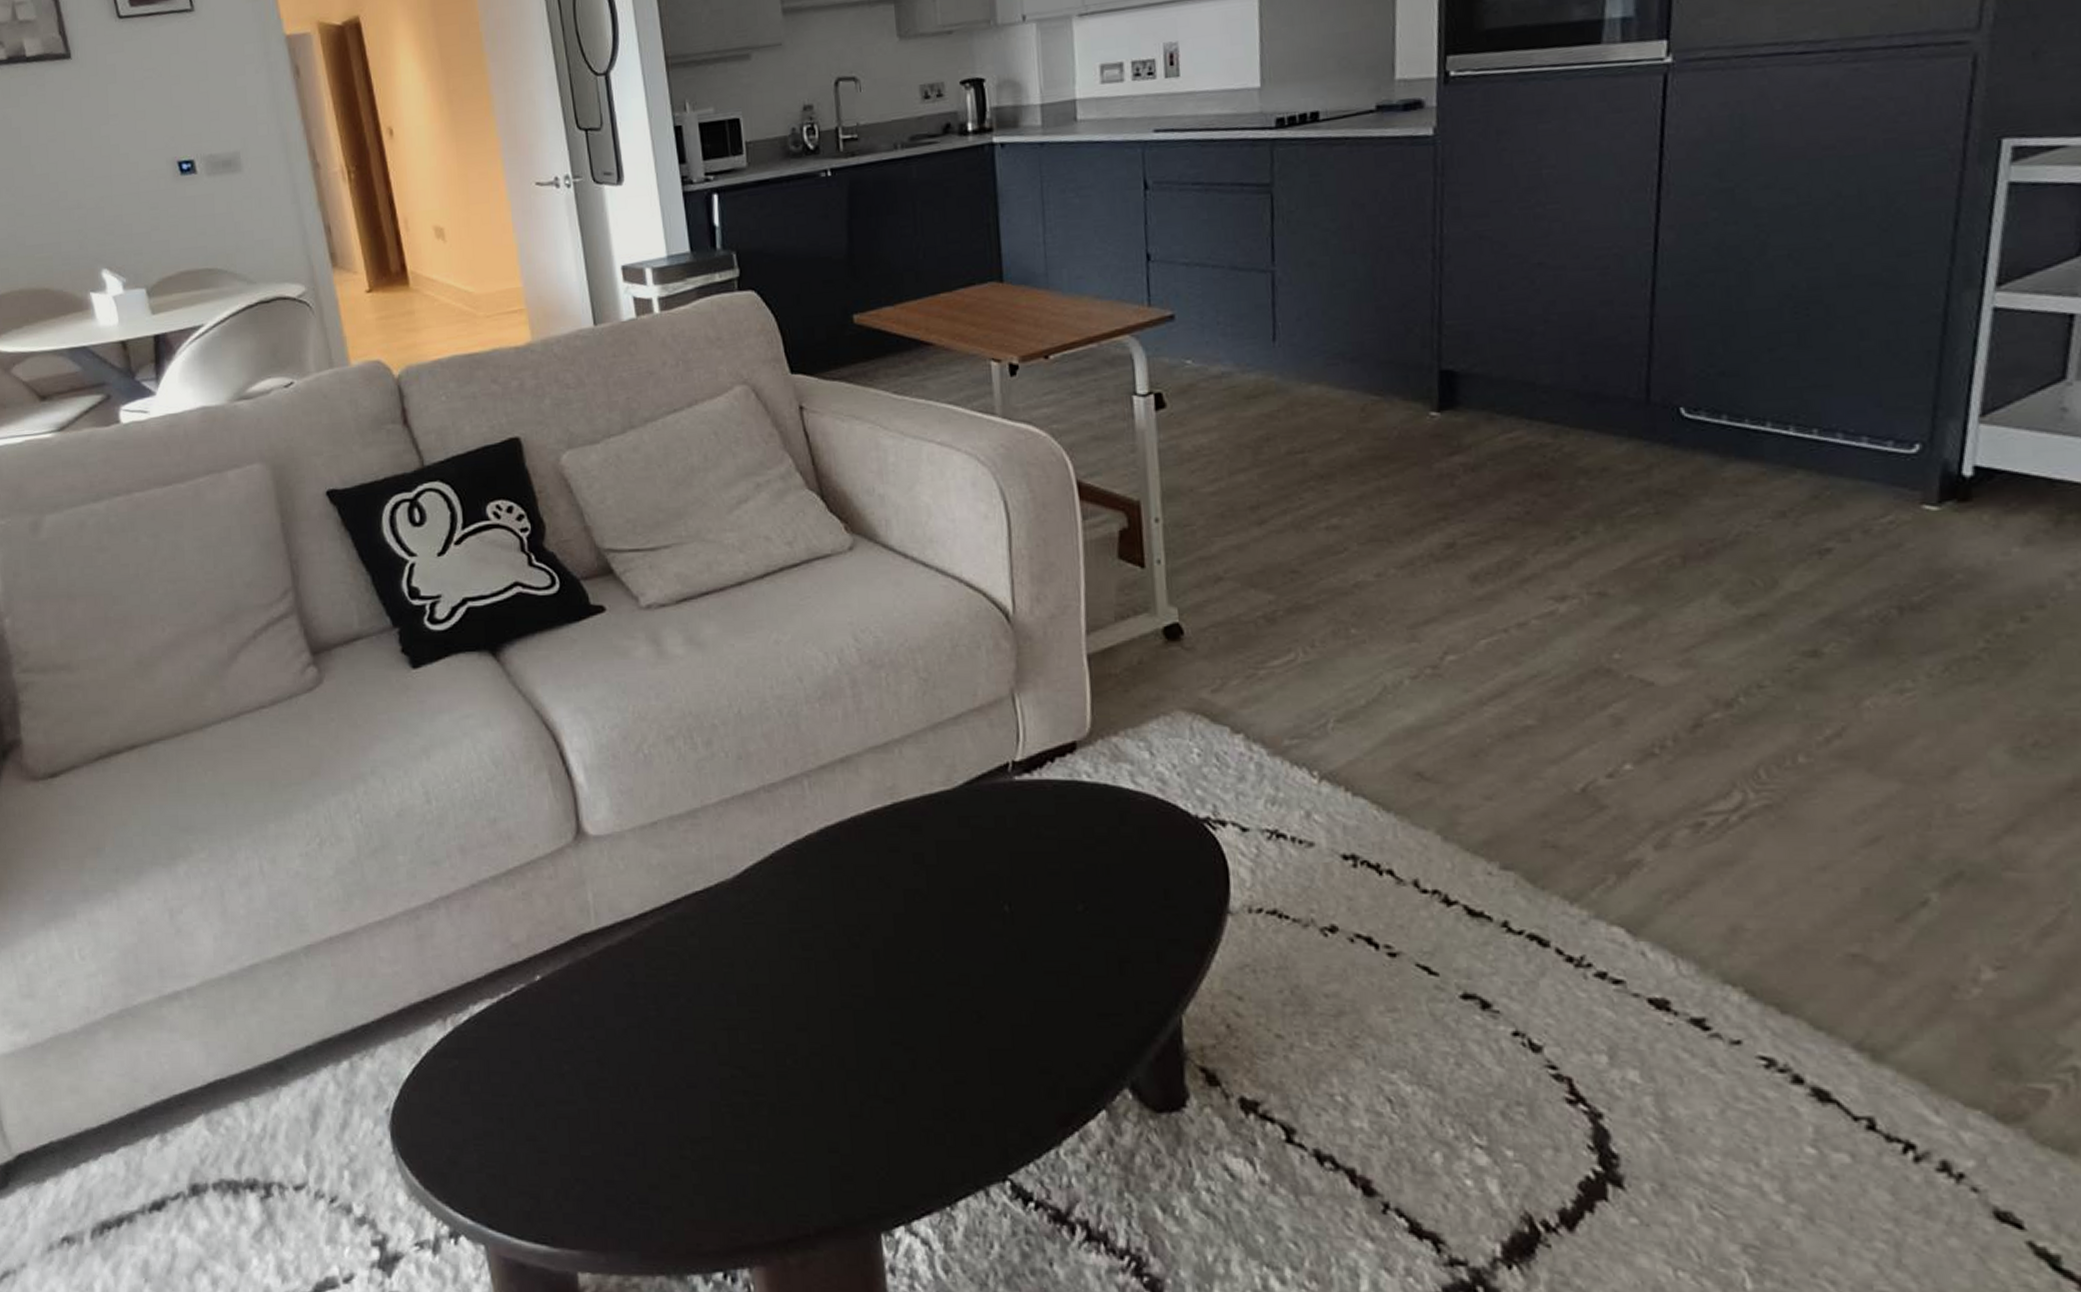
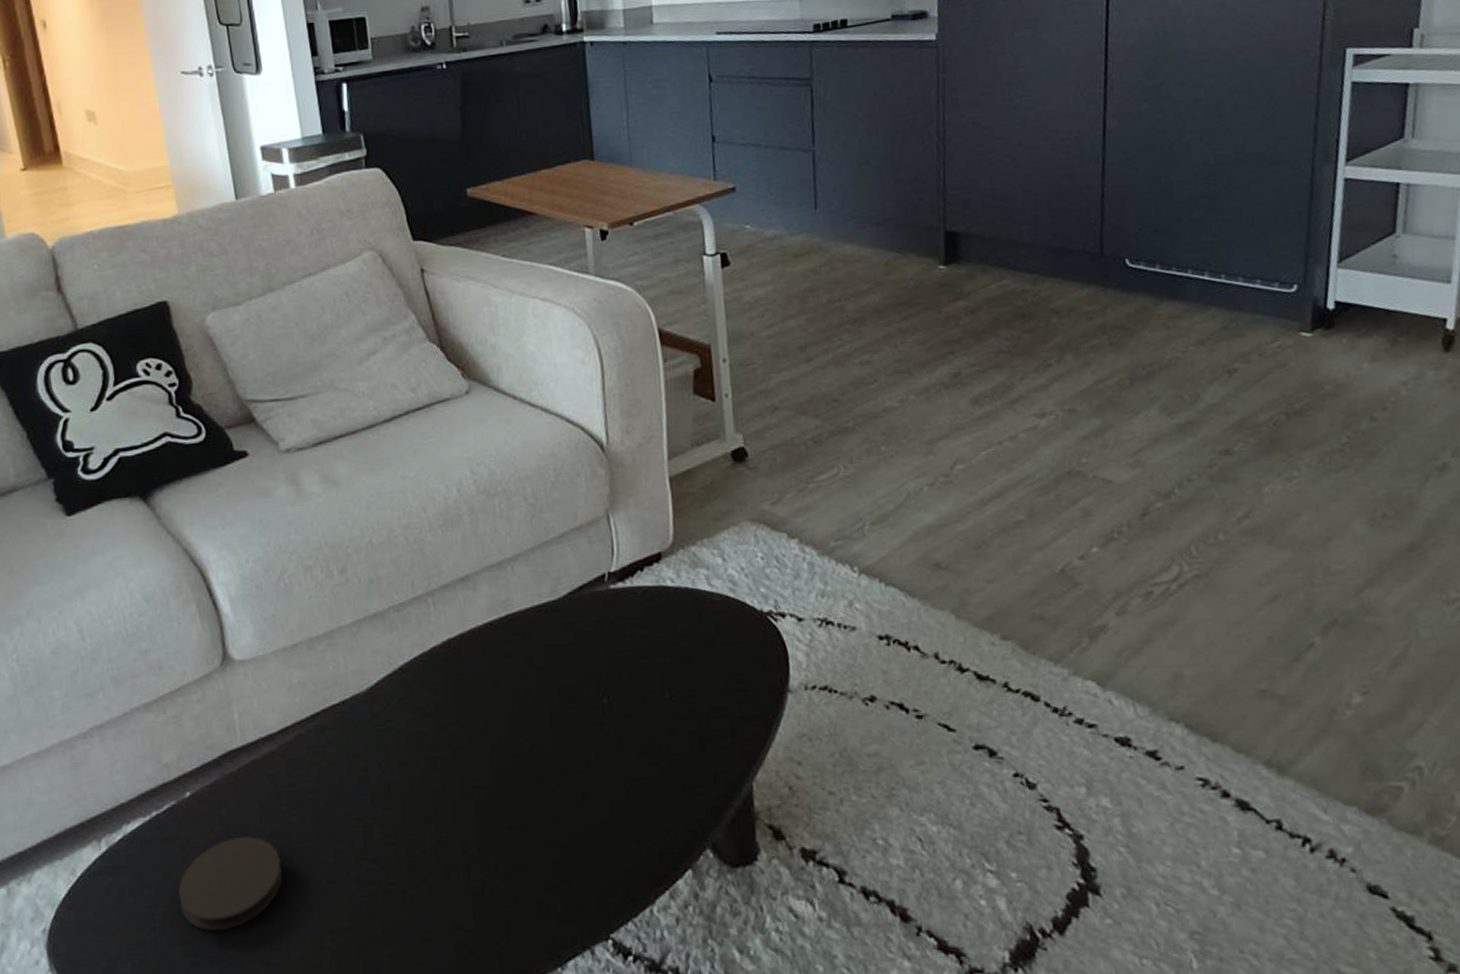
coaster: none [527,1028,639,1129] -> present [178,836,283,932]

